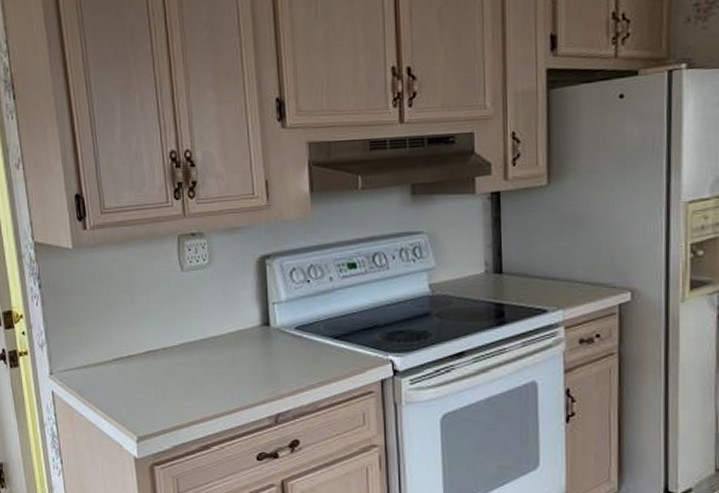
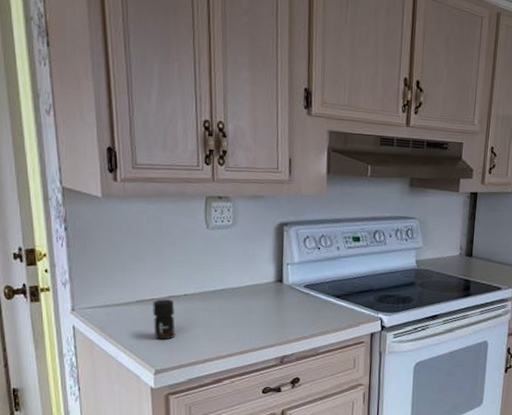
jar: none [130,355,156,402] -> present [153,299,175,340]

